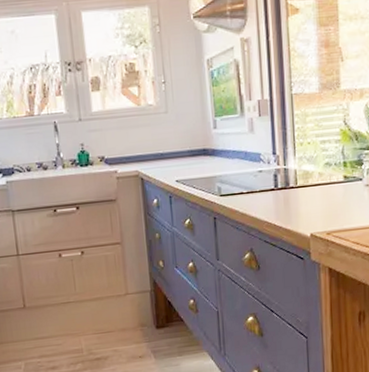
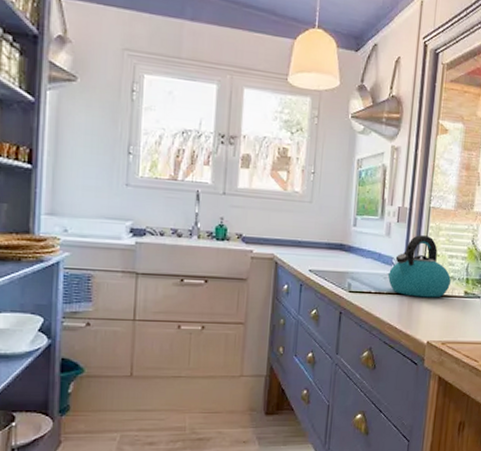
kettle: none [258,124,327,190] -> present [388,235,451,298]

